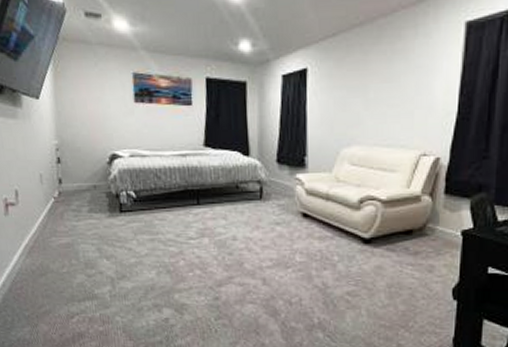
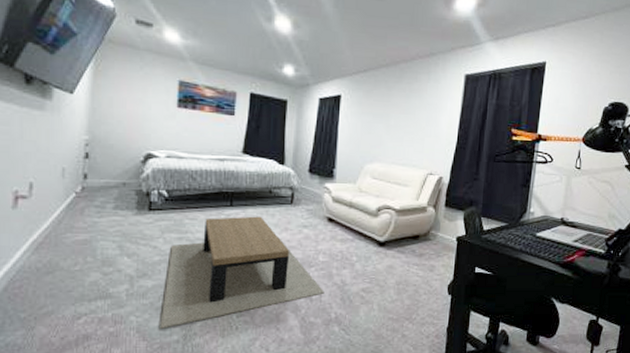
coffee table: none [143,214,305,329] -> present [160,216,325,329]

